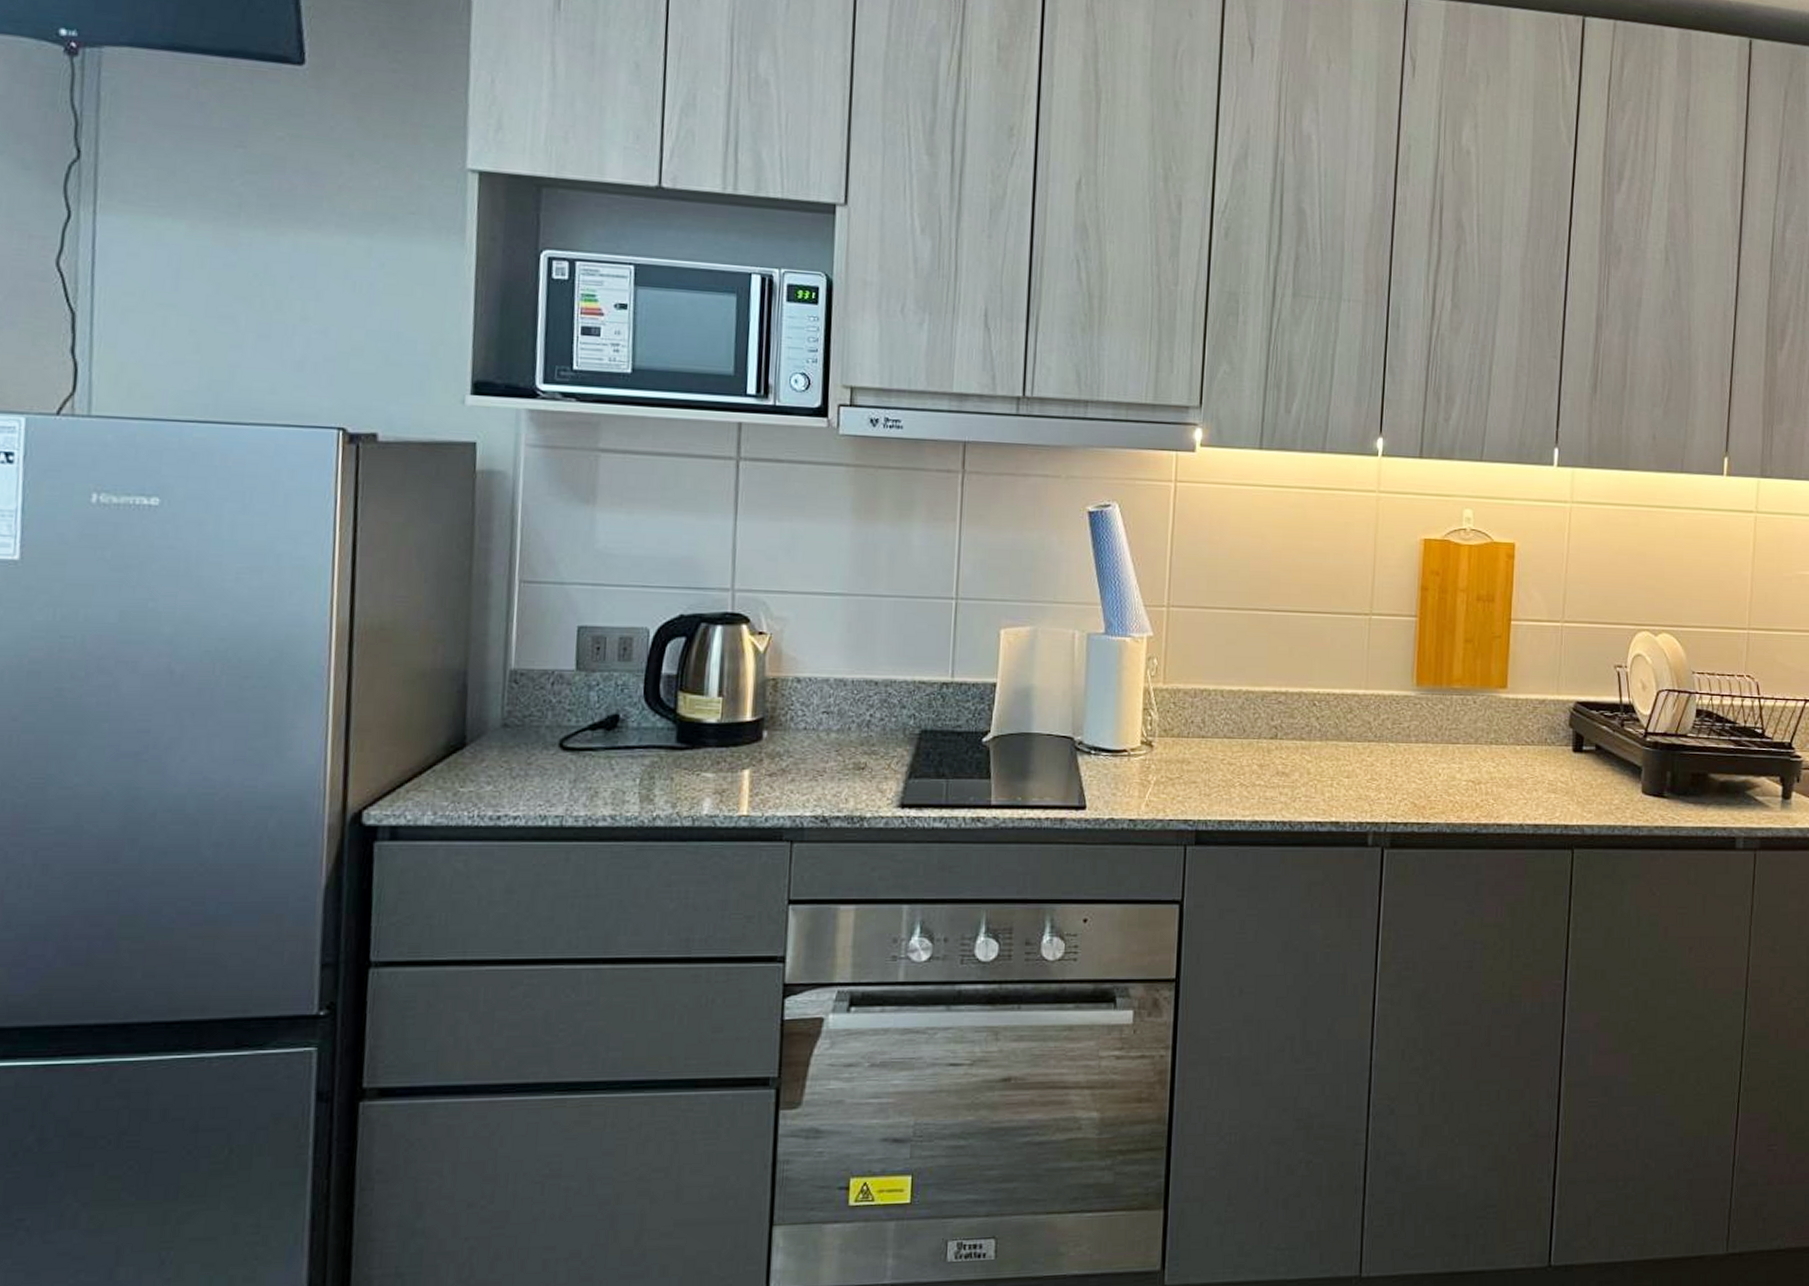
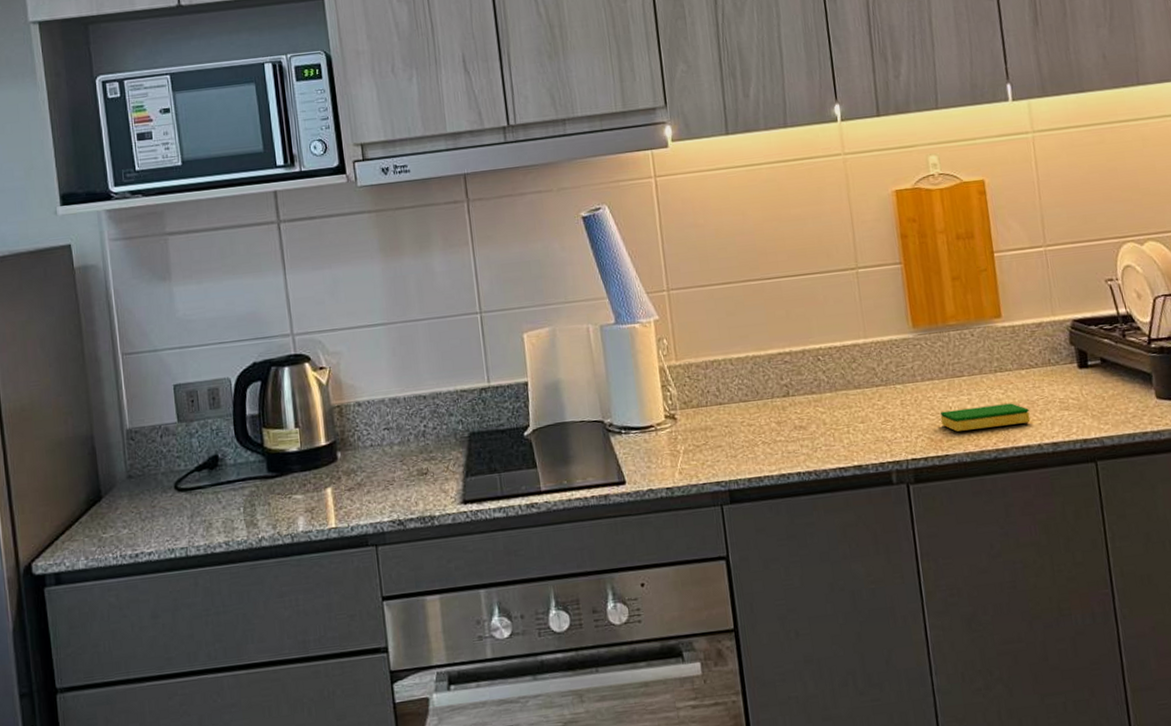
dish sponge: none [1427,777,1517,801] -> present [940,403,1031,432]

